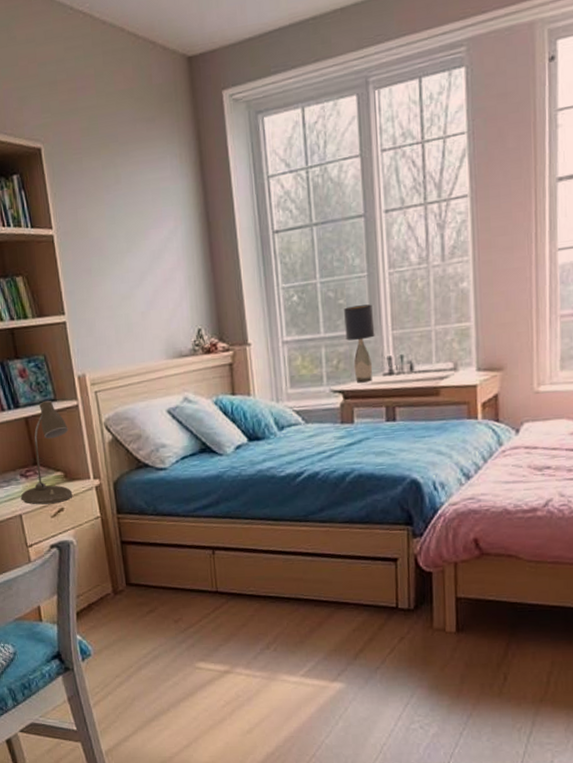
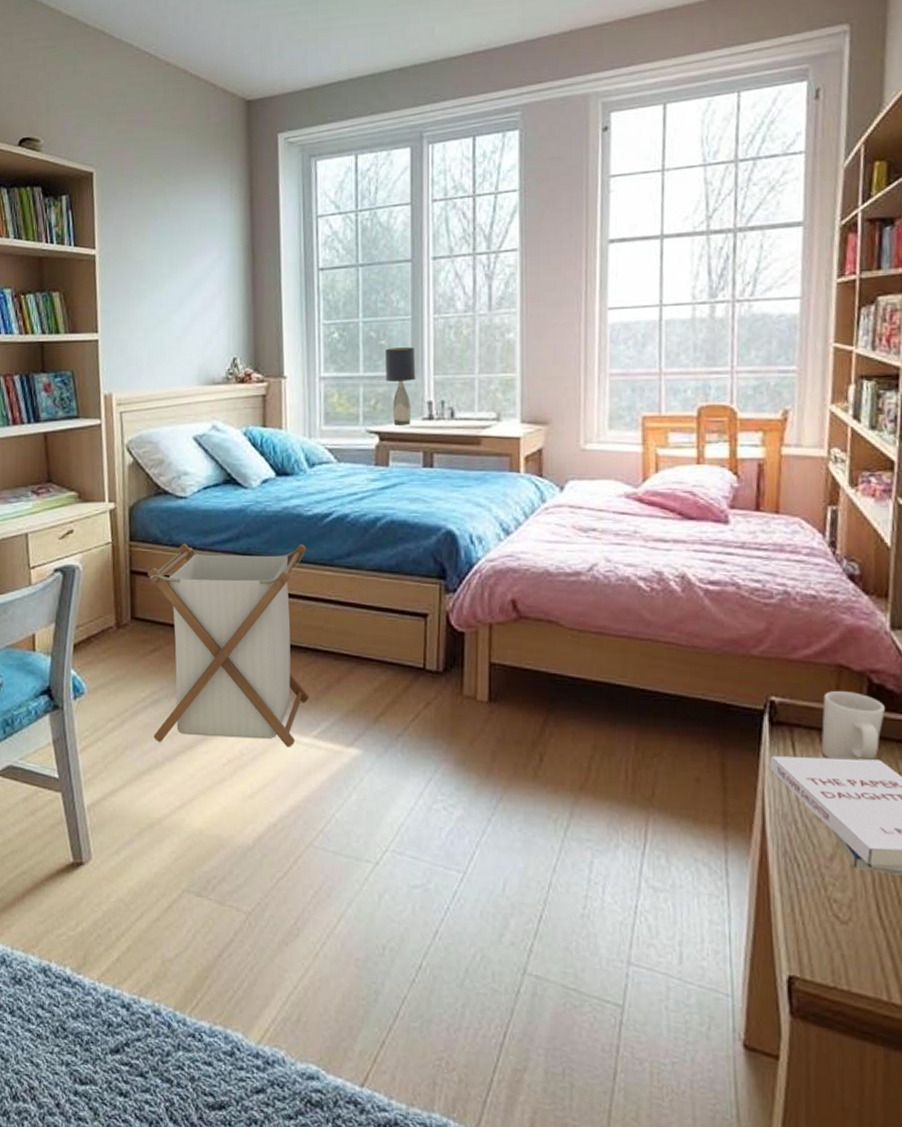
desk lamp: present [21,400,73,505] -> none [30,417,88,525]
laundry basket: none [137,503,295,692] -> present [148,543,310,748]

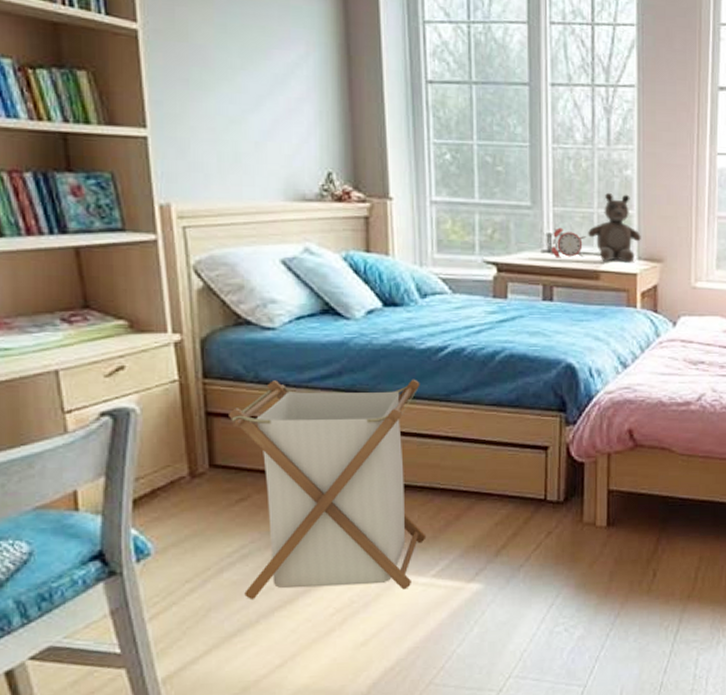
table lamp: present [385,347,416,426] -> none [502,175,535,257]
alarm clock: none [427,395,468,425] -> present [546,227,587,258]
stuffed animal: none [469,357,525,427] -> present [588,192,641,263]

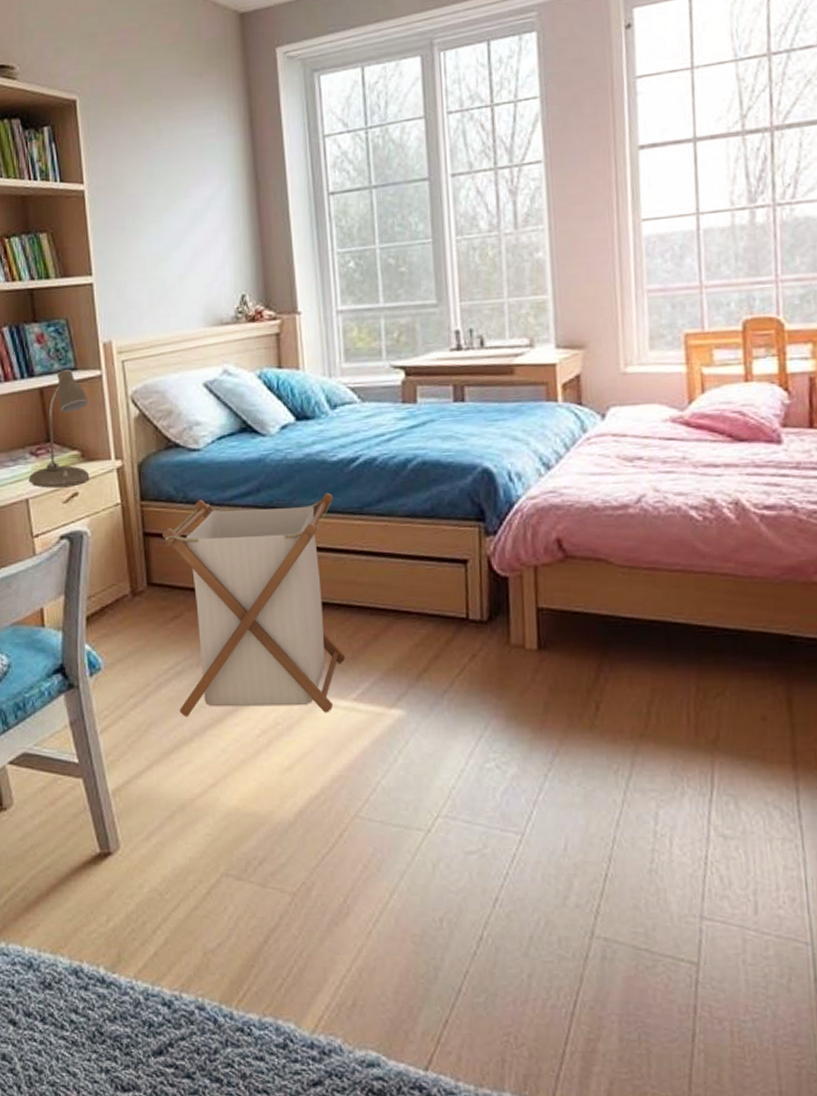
desk lamp: none [60,229,140,360] -> present [29,369,90,488]
alarm clock: present [546,227,587,258] -> none [454,322,498,355]
stuffed animal: present [588,192,641,263] -> none [499,278,559,353]

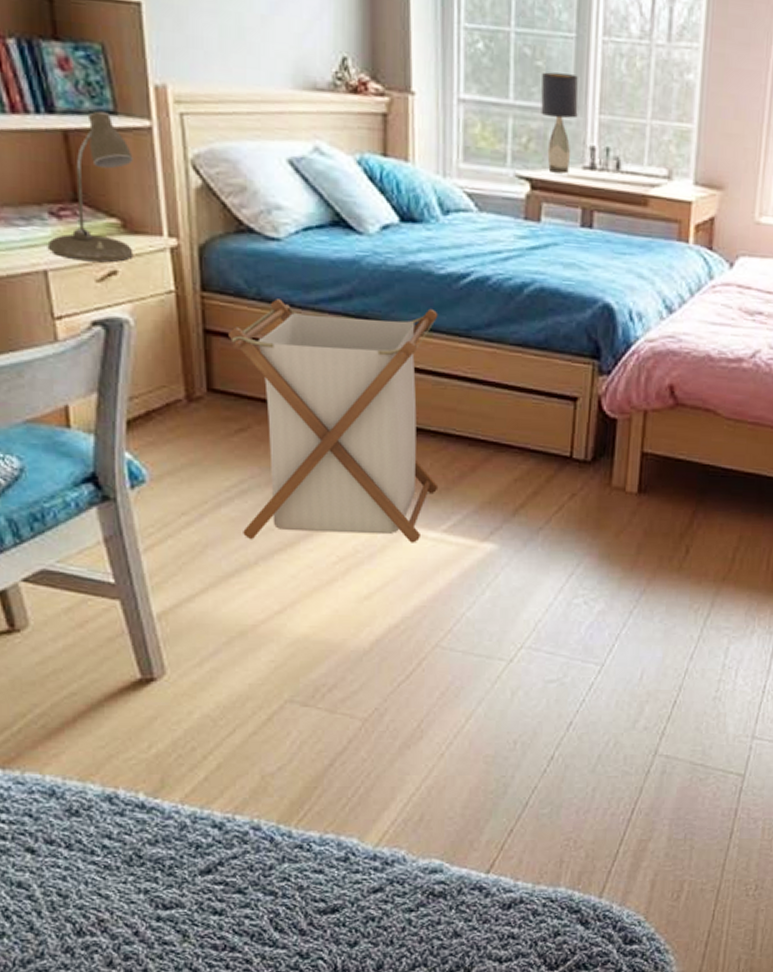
table lamp: none [406,273,441,359] -> present [541,72,578,174]

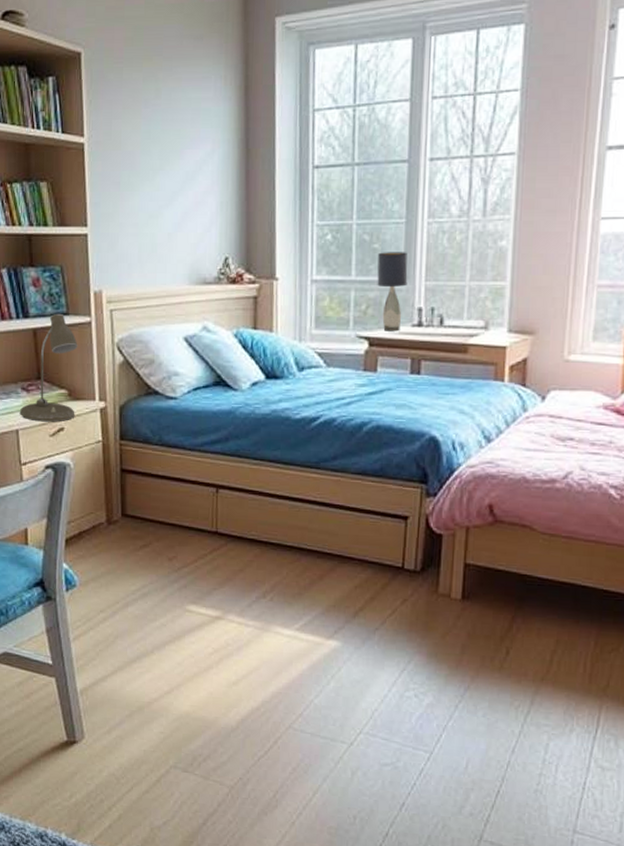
laundry basket: present [229,299,439,543] -> none [138,443,294,639]

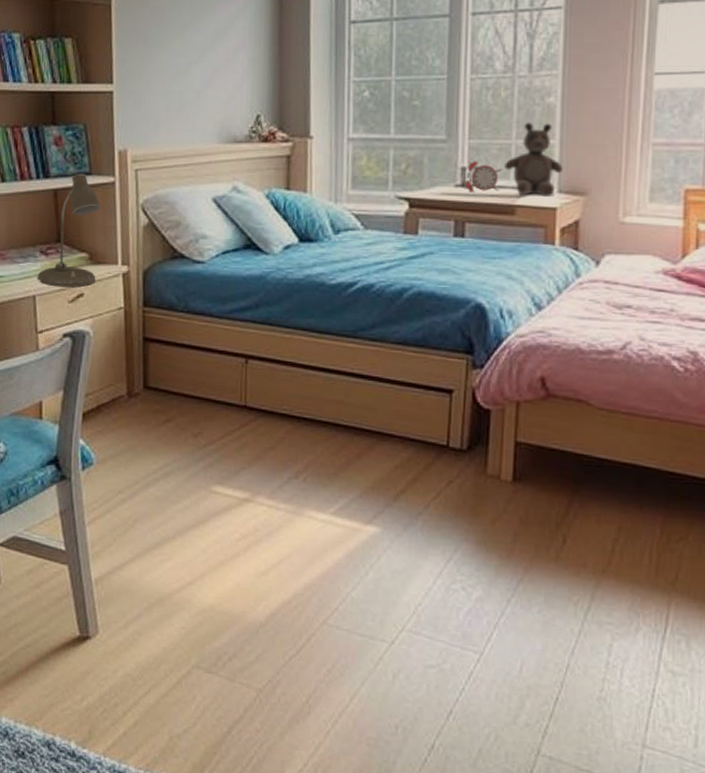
table lamp: present [377,252,408,332] -> none [417,109,450,192]
alarm clock: none [416,301,457,332] -> present [460,160,503,193]
stuffed animal: none [458,264,513,336] -> present [505,122,563,196]

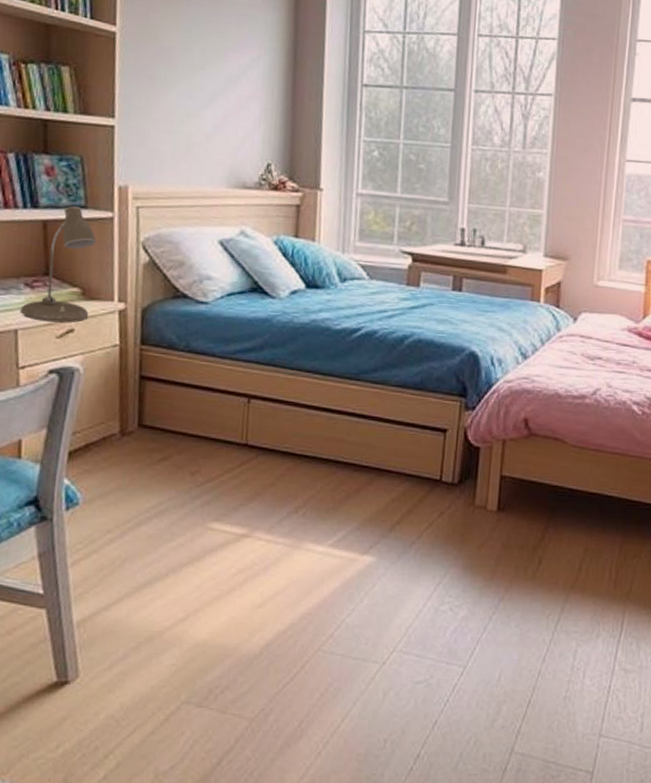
alarm clock: present [460,160,503,193] -> none [459,223,498,252]
stuffed animal: present [505,122,563,196] -> none [499,192,549,259]

